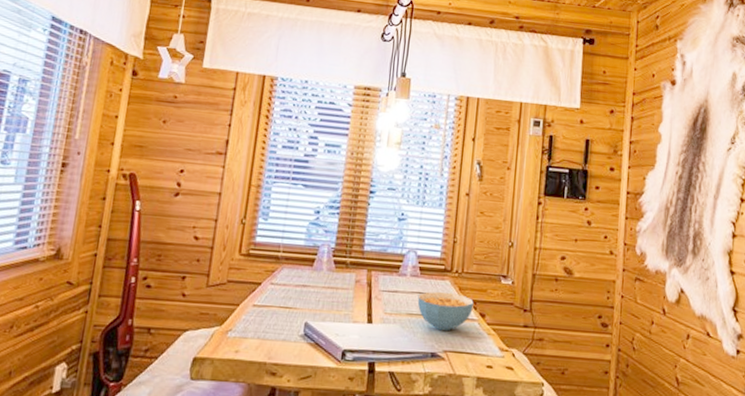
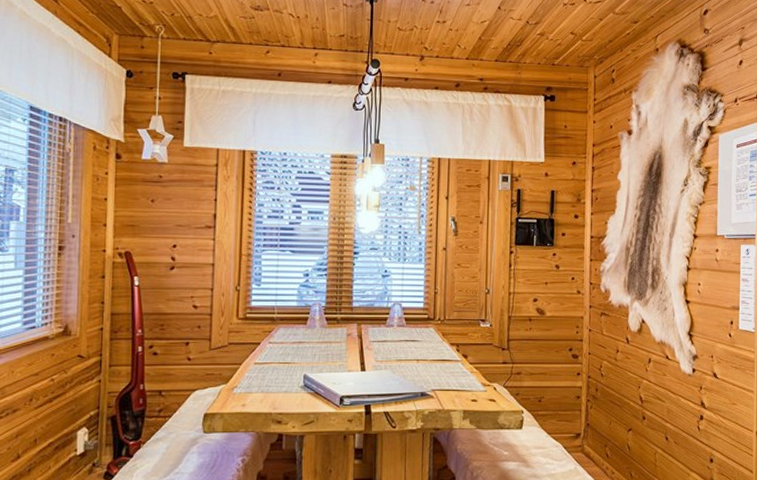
cereal bowl: present [417,291,474,331] -> none [405,338,456,373]

